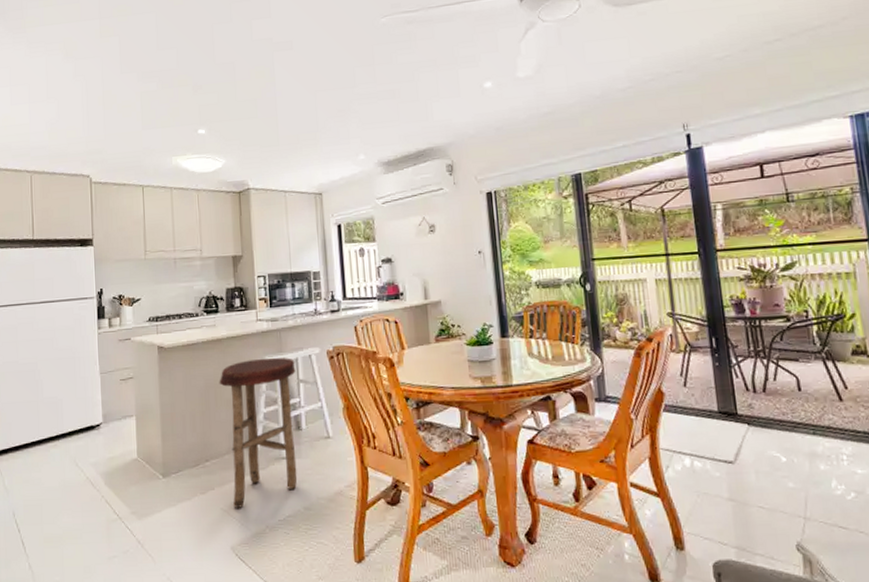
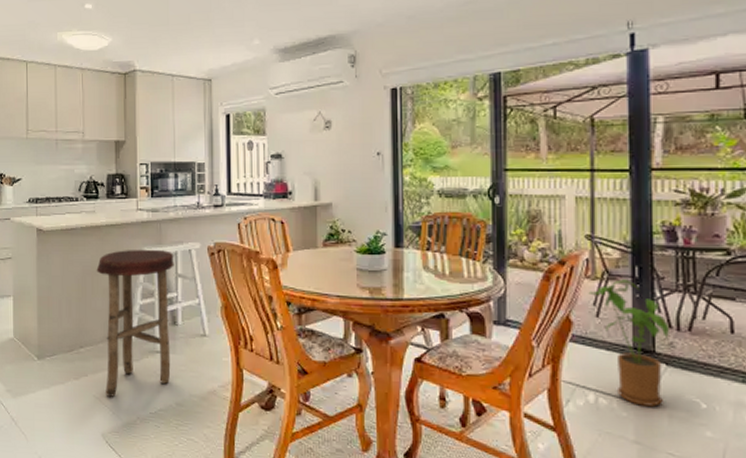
house plant: none [675,350,749,465] -> present [588,279,669,407]

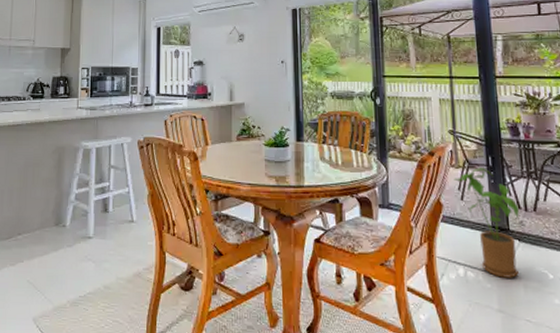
stool: present [96,249,174,397] -> none [37,143,108,282]

